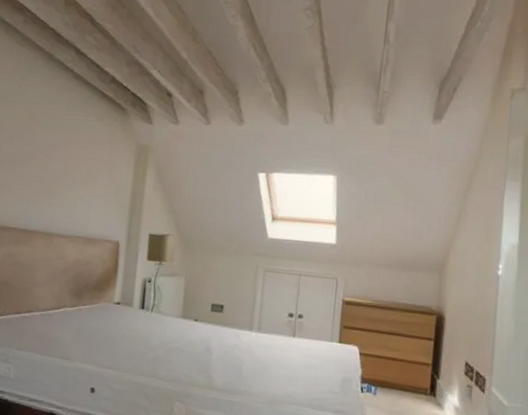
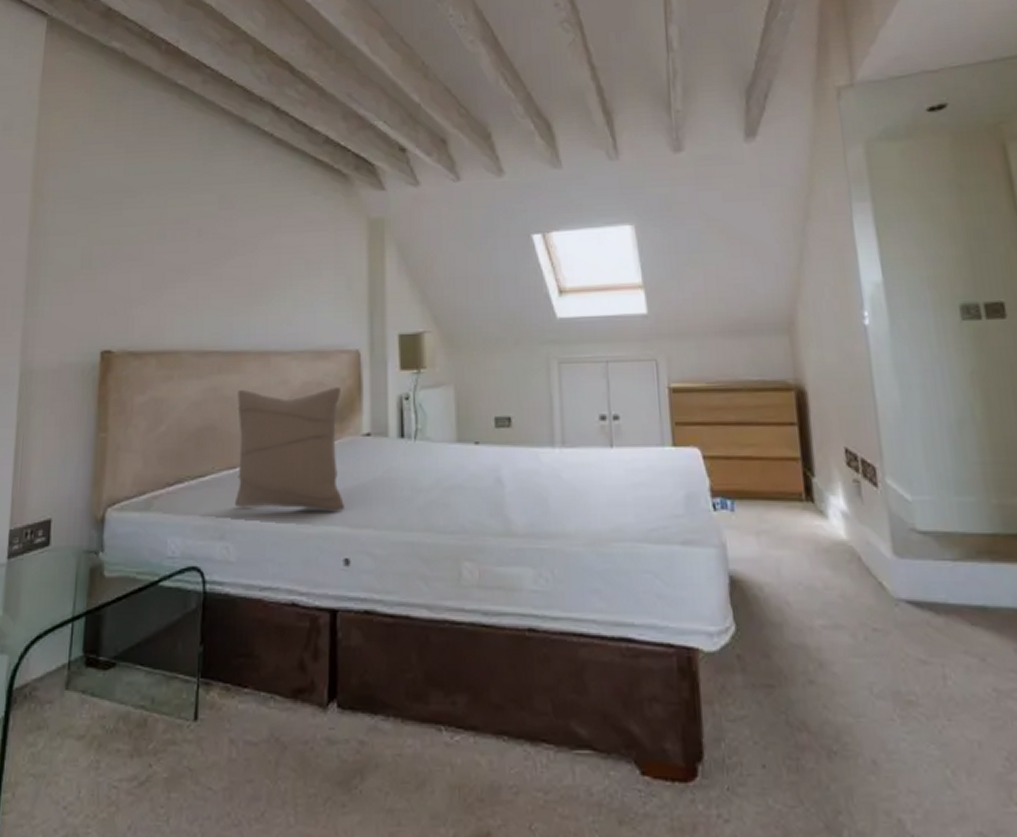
pillow: none [17,259,102,355] -> present [234,387,344,511]

